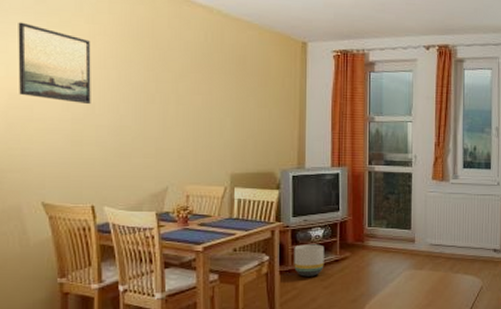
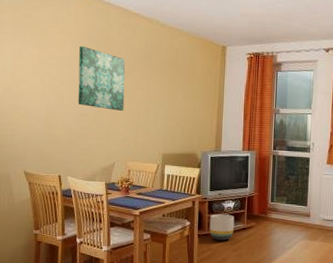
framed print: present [18,22,91,104] -> none [10,32,62,96]
wall art: none [115,40,179,122] -> present [78,46,125,111]

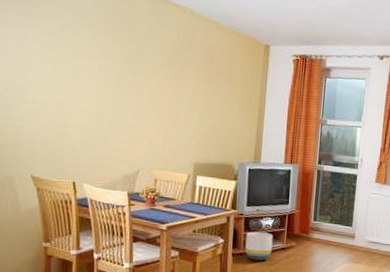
wall art: present [78,46,125,111] -> none [96,33,153,112]

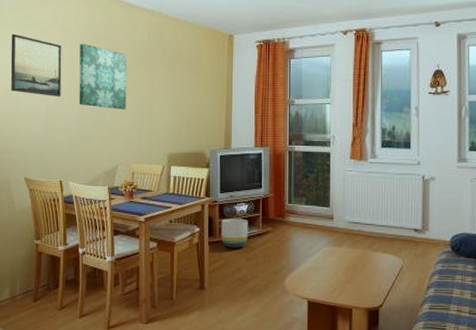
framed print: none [14,11,77,90] -> present [10,33,62,96]
wall art: none [96,33,153,112] -> present [79,43,127,109]

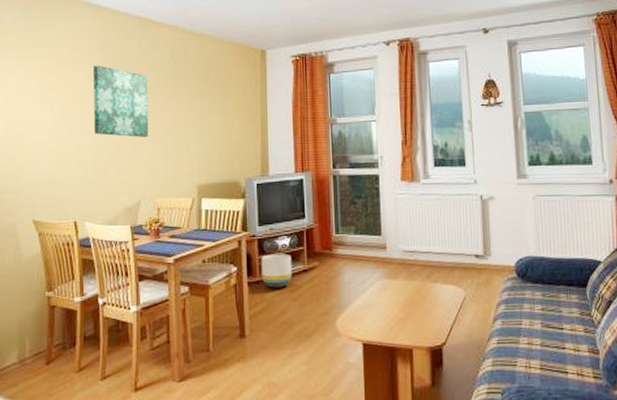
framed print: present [10,33,62,96] -> none [14,57,73,126]

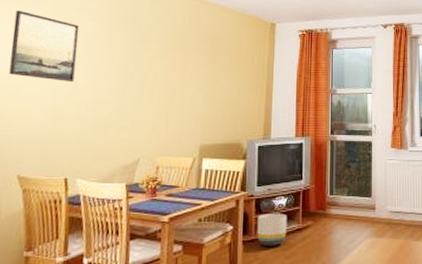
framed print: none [14,57,73,126] -> present [9,10,79,82]
wall art: present [93,65,149,137] -> none [96,24,157,97]

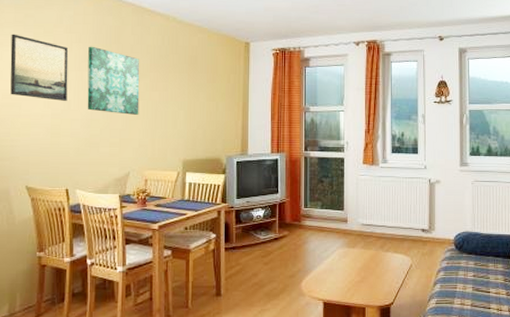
wall art: none [96,24,157,97] -> present [87,46,140,115]
planter: present [257,213,287,246] -> none [238,224,265,253]

